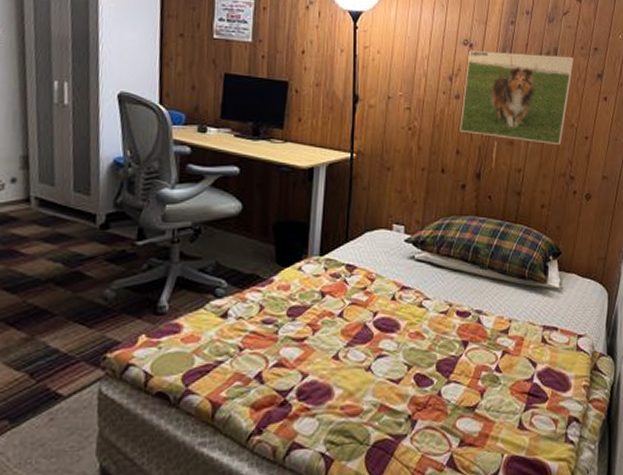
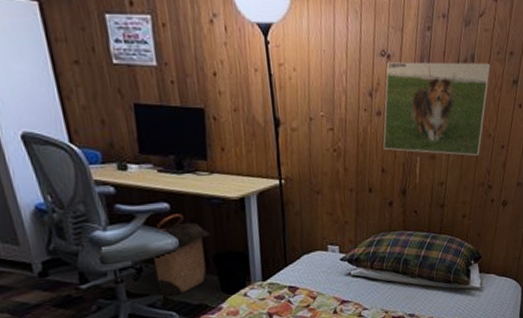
laundry hamper: none [212,178,275,262] -> present [153,214,211,296]

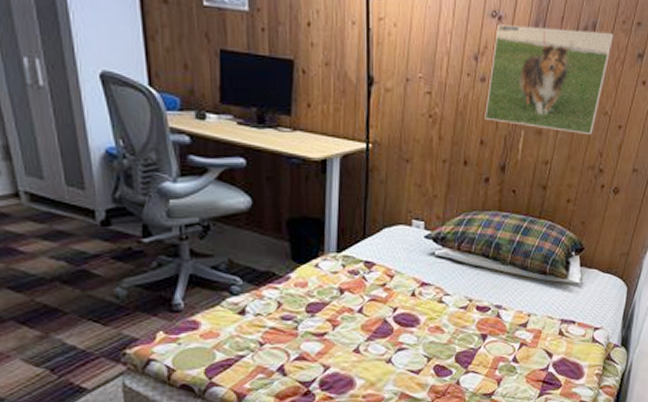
laundry hamper: present [153,214,211,296] -> none [223,171,286,259]

